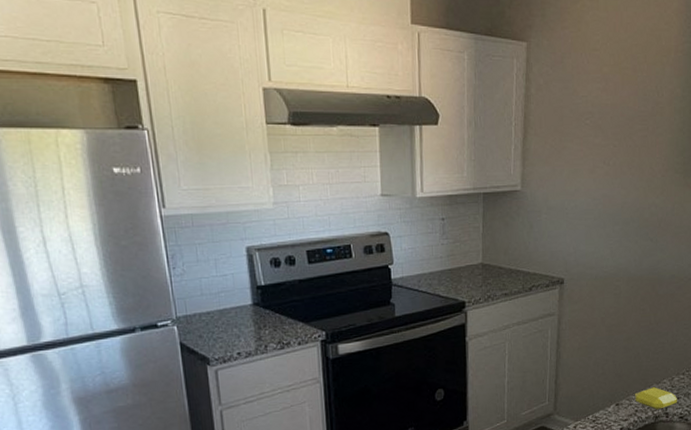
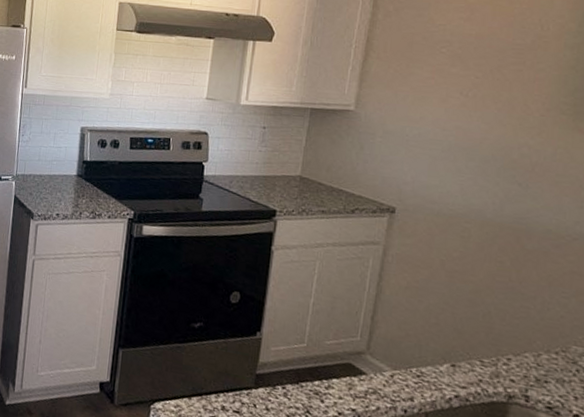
soap bar: present [634,387,678,410] -> none [478,357,546,389]

